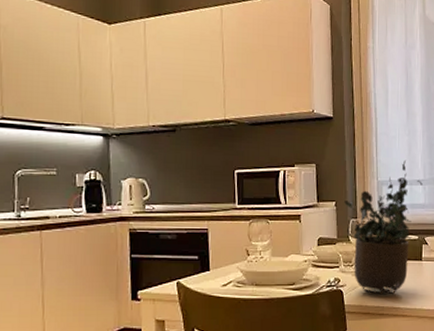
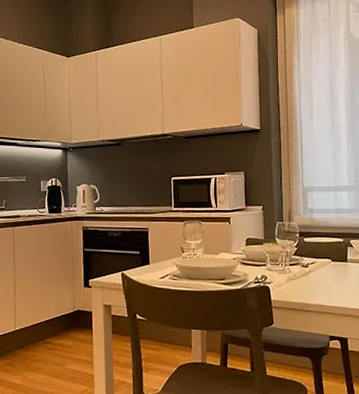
potted plant: present [344,159,422,295] -> none [271,167,347,293]

